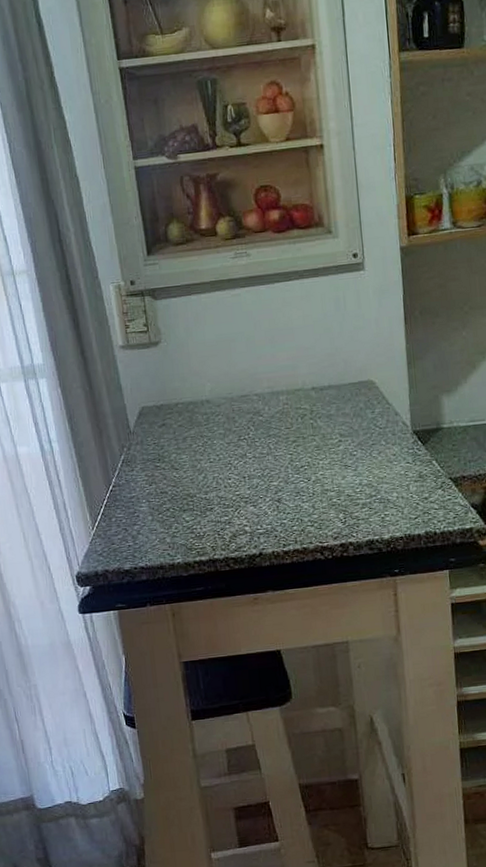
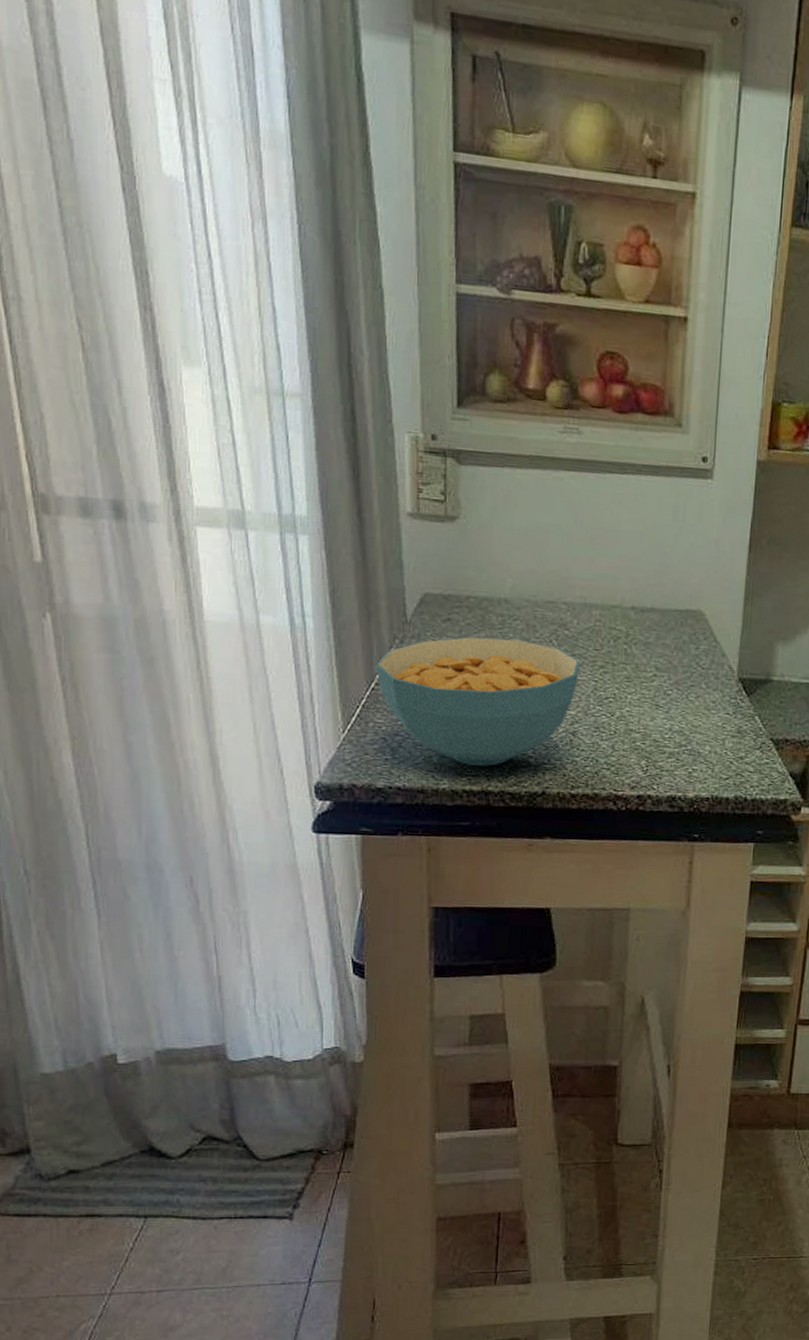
cereal bowl: none [111,431,276,541] -> present [375,637,581,766]

